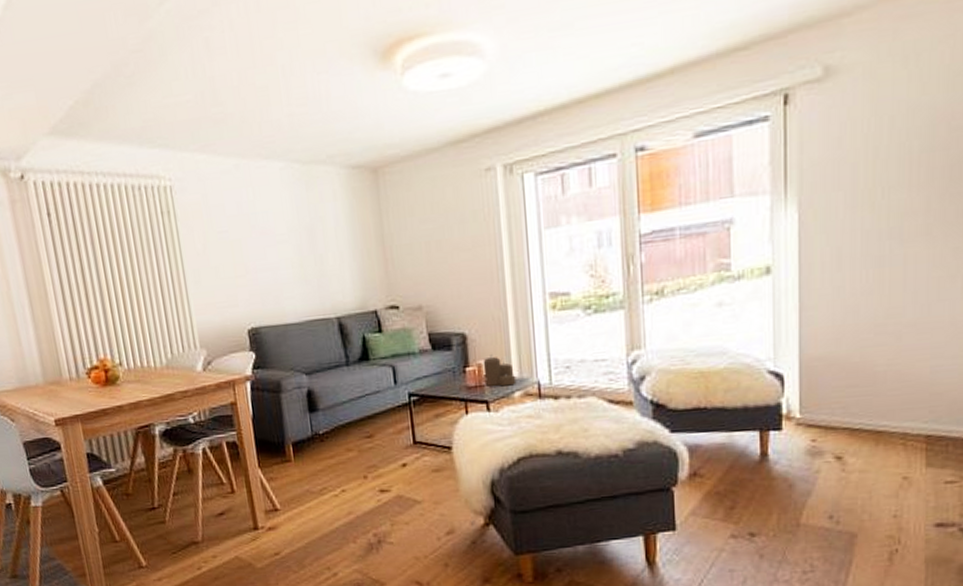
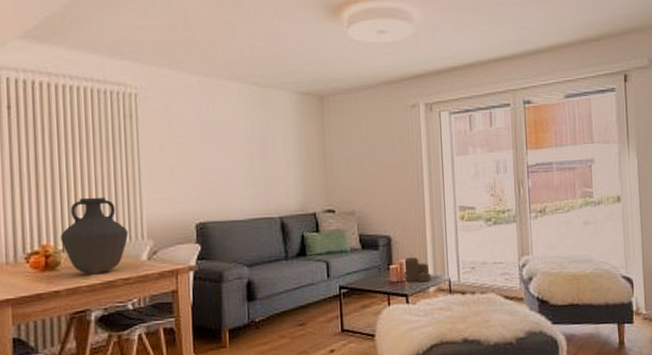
vase: none [116,305,181,388] -> present [60,197,128,274]

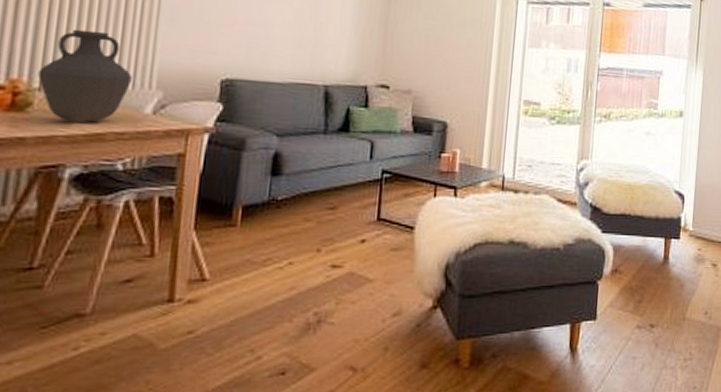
candle: present [404,255,431,283] -> none [456,145,485,176]

